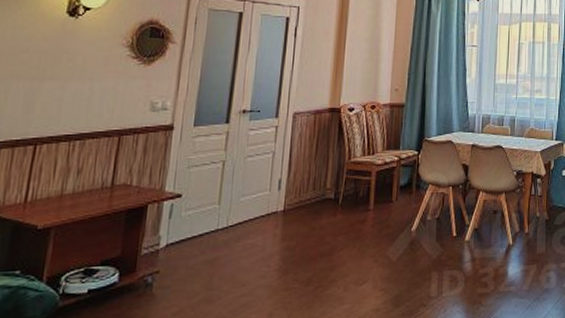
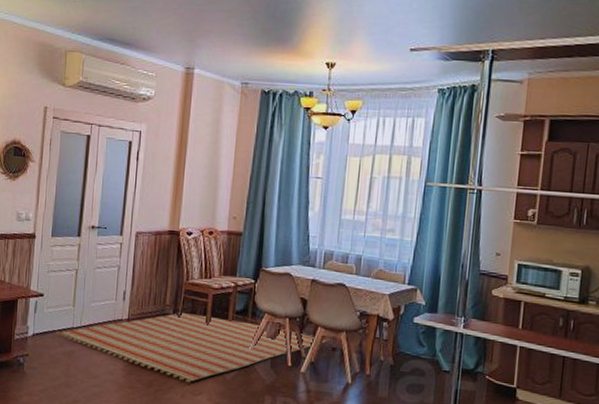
rug: none [194,187,491,273] -> present [55,310,330,383]

